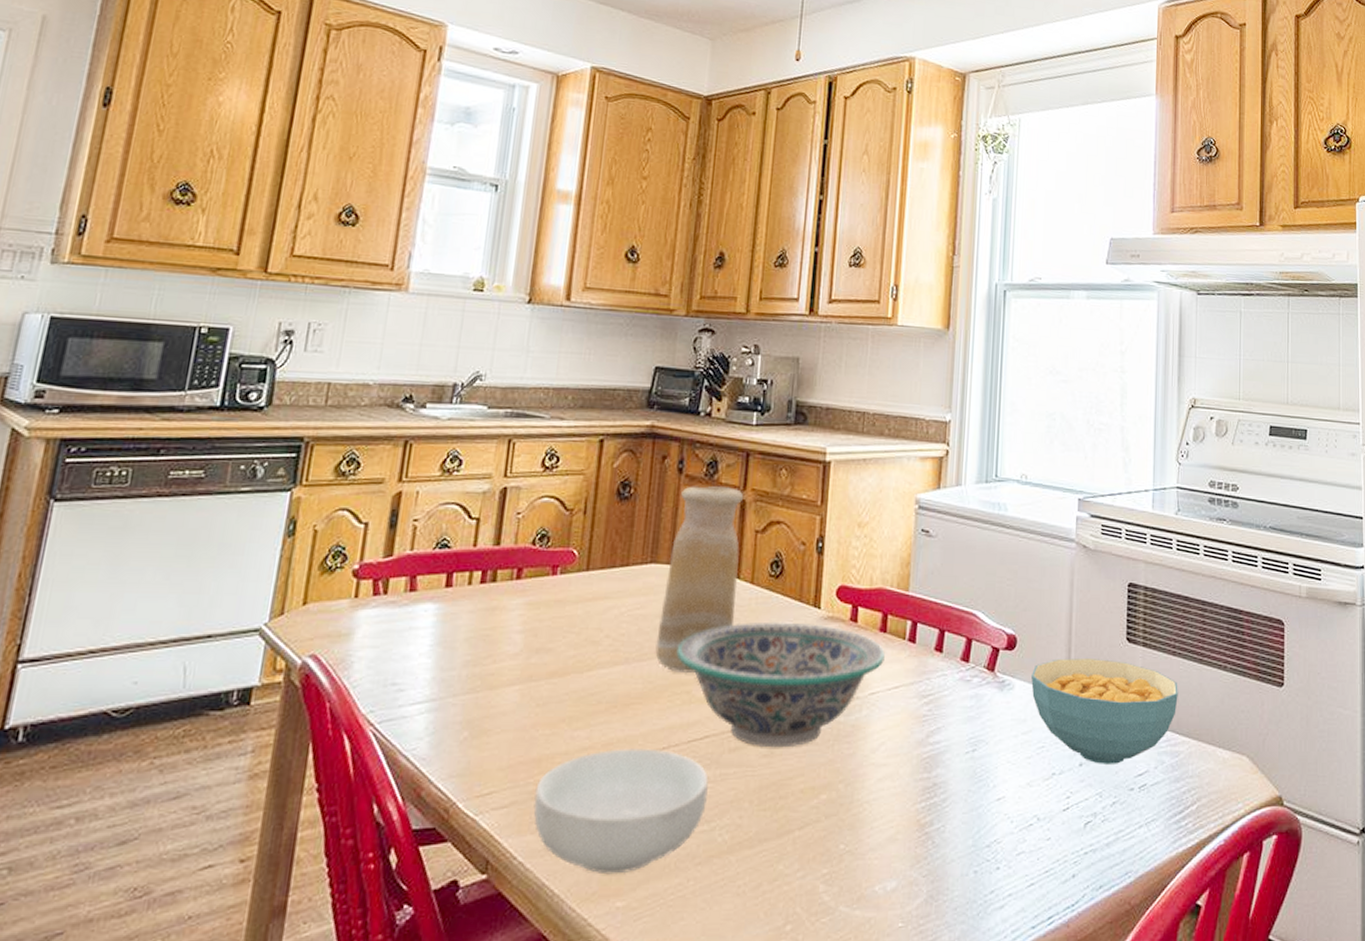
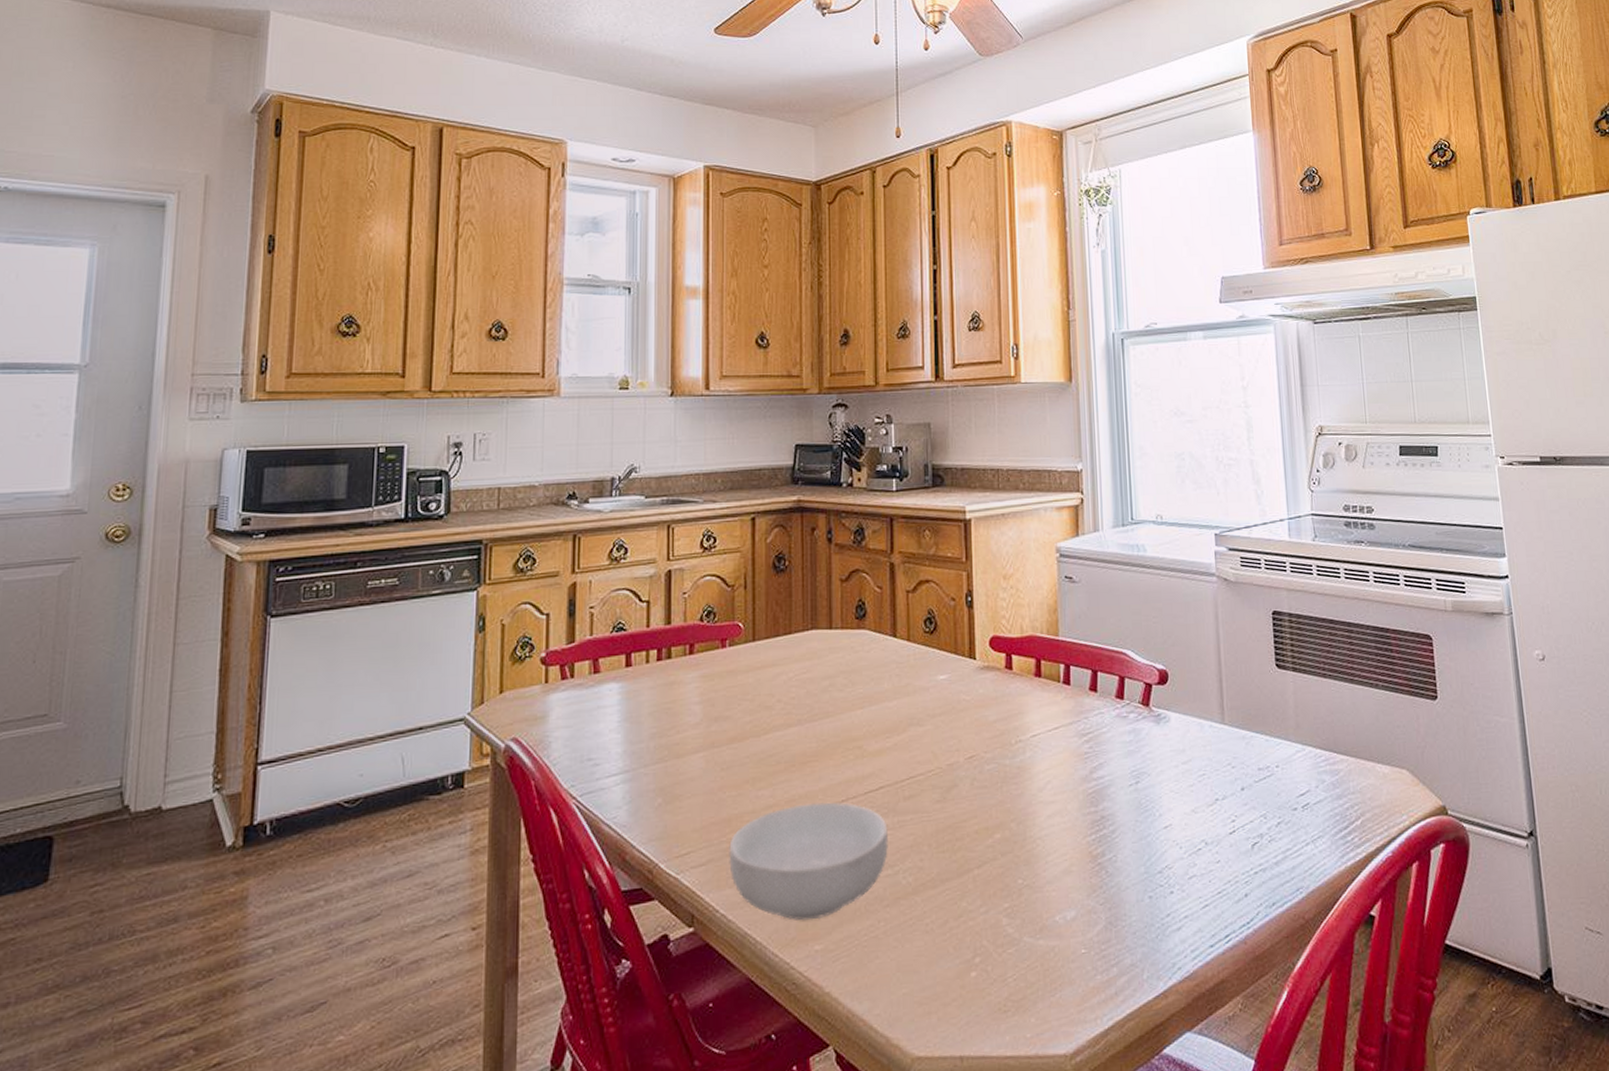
vase: present [655,486,744,673] -> none [825,552,896,730]
decorative bowl: present [676,622,885,748] -> none [845,674,1042,794]
cereal bowl: present [1031,657,1178,764] -> none [1186,686,1333,787]

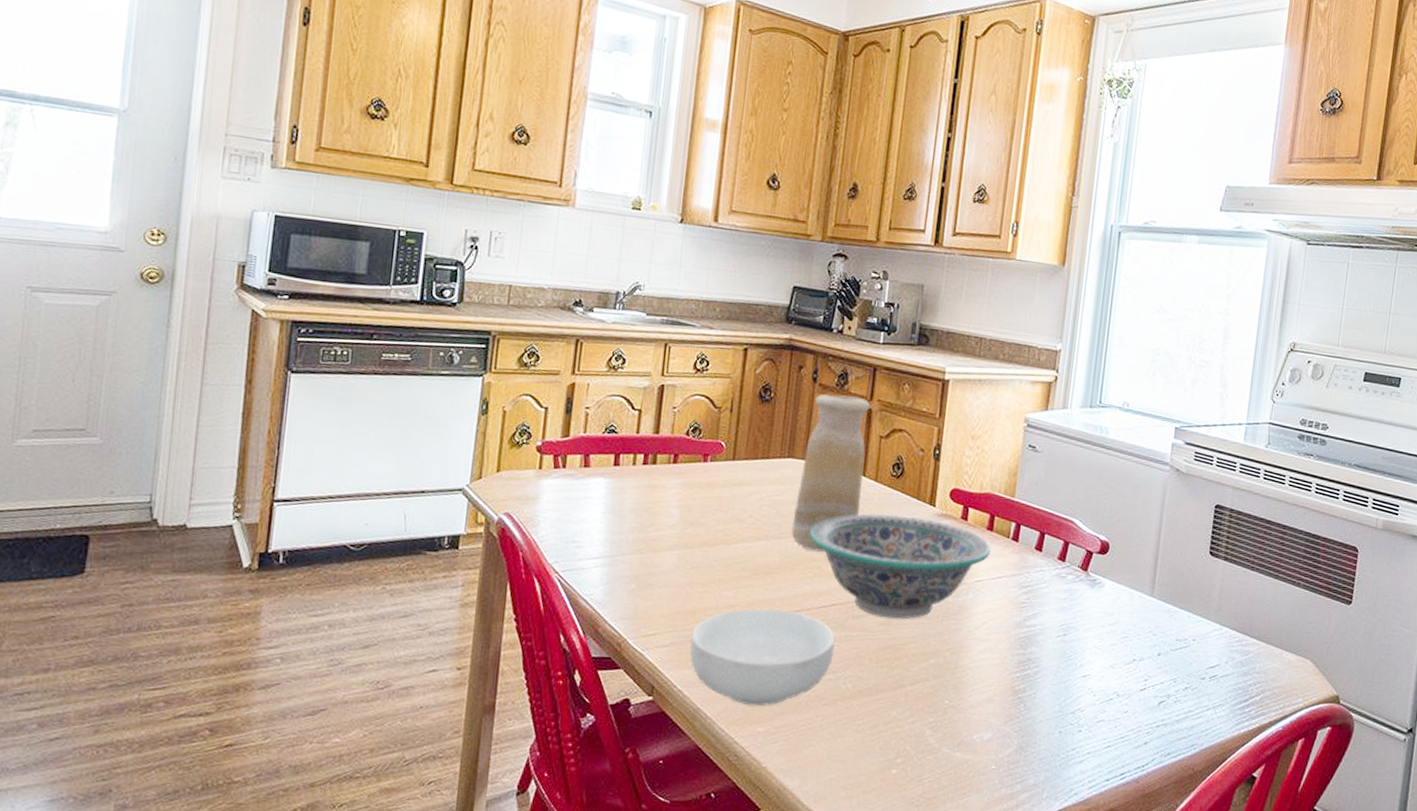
vase: none [825,552,896,730] -> present [791,394,871,552]
decorative bowl: none [845,674,1042,794] -> present [809,514,991,619]

